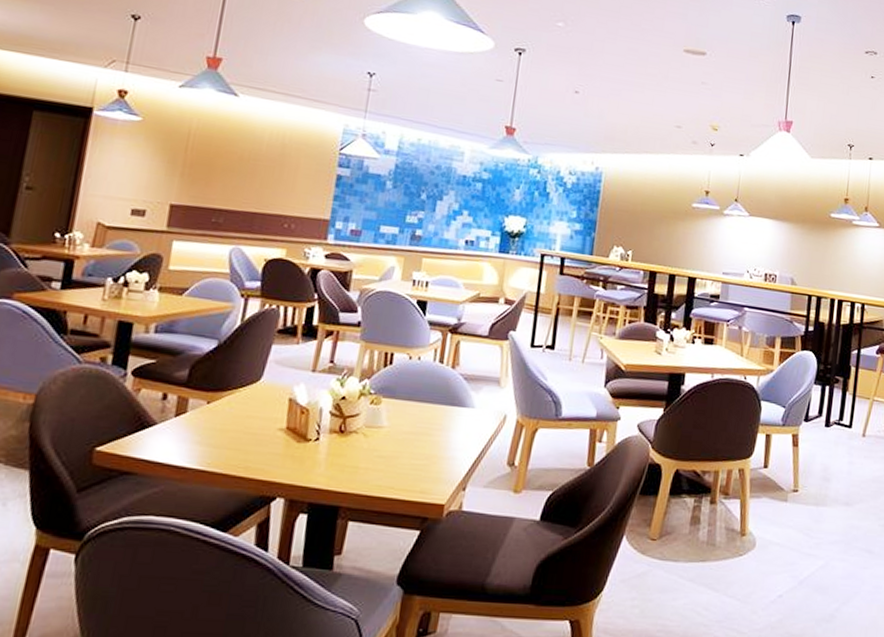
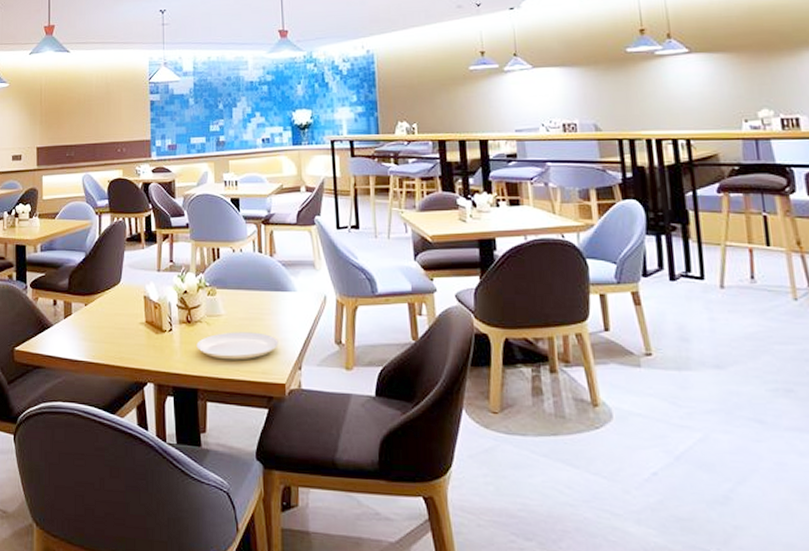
plate: none [346,446,445,478] -> present [196,332,279,360]

